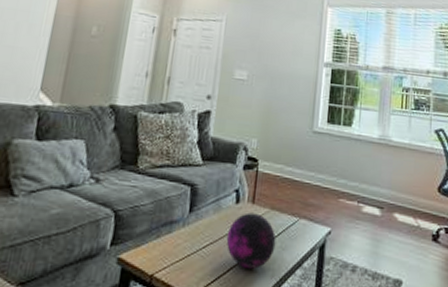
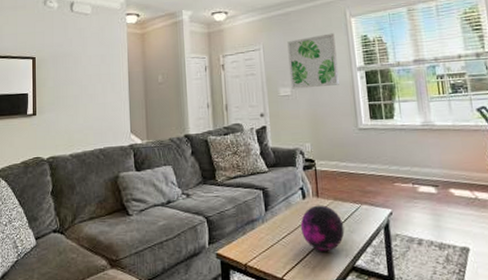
wall art: none [248,18,307,79] -> present [287,33,339,90]

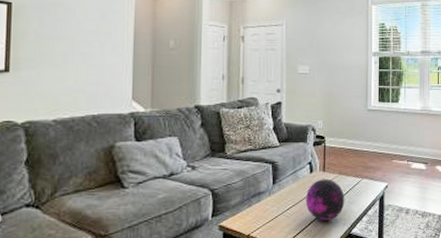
wall art: present [287,33,339,90] -> none [310,17,356,69]

